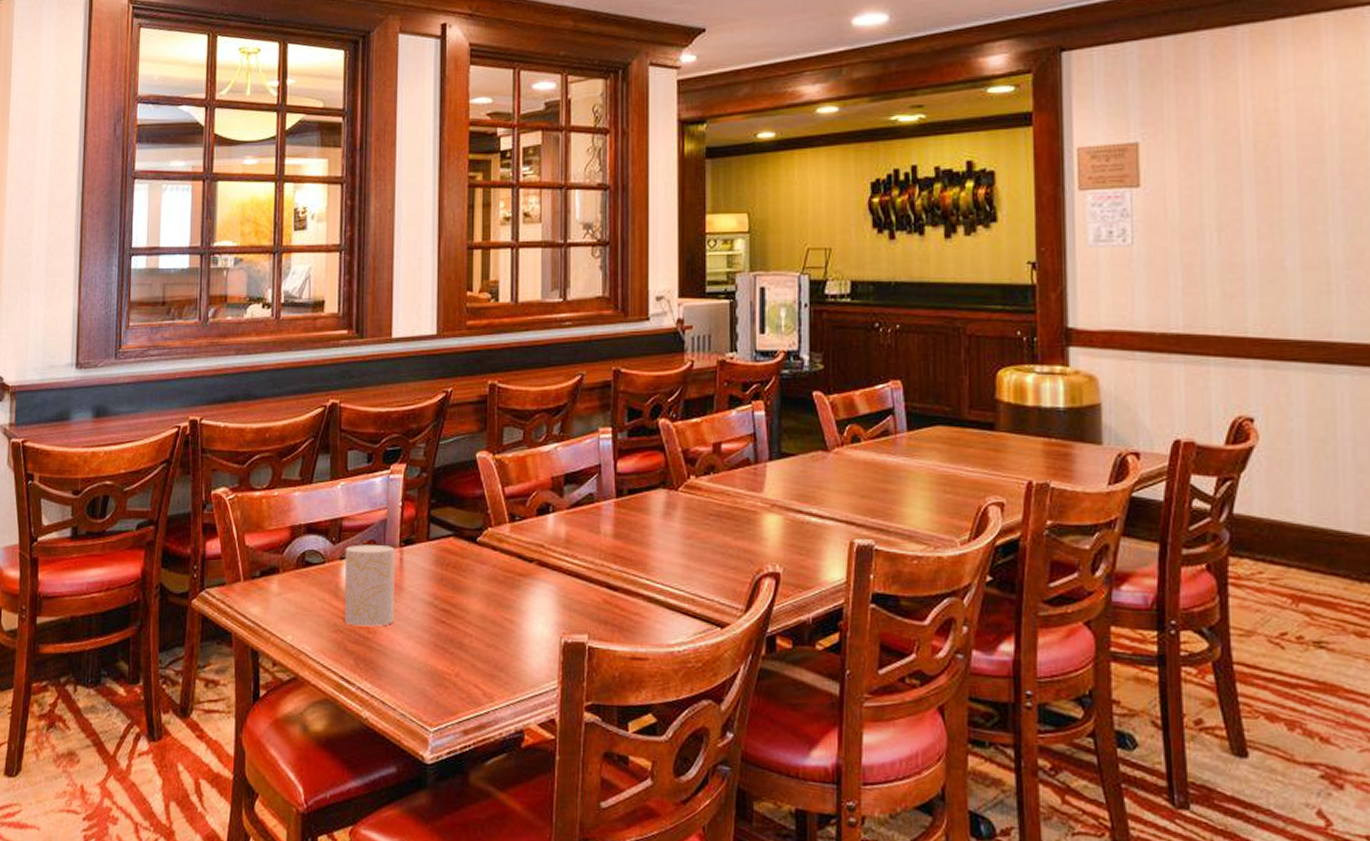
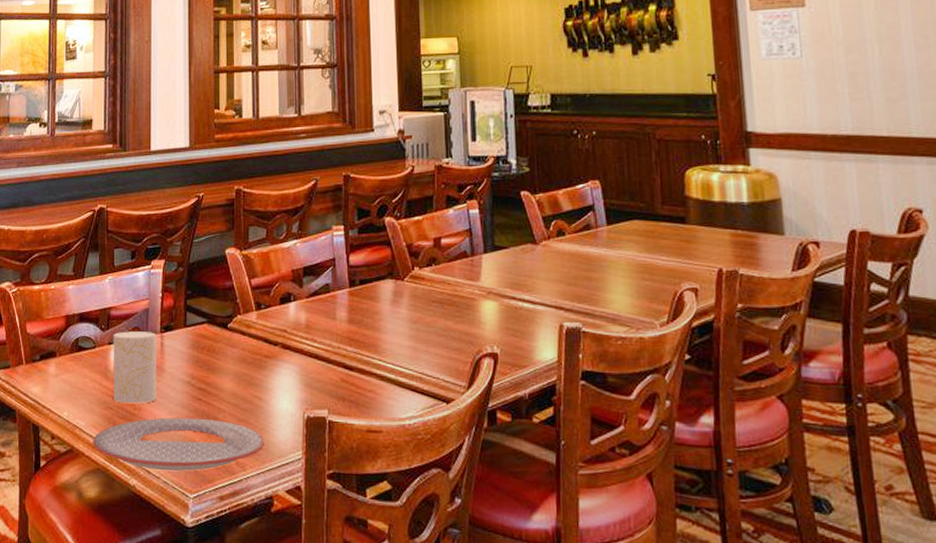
plate: none [320,642,515,703] -> present [93,417,264,472]

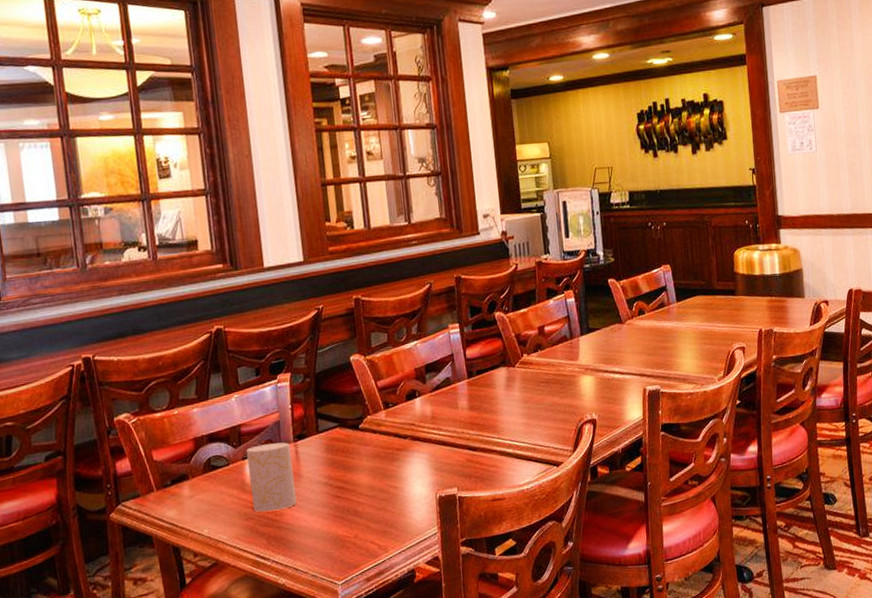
plate: present [93,417,264,472] -> none [237,512,403,567]

